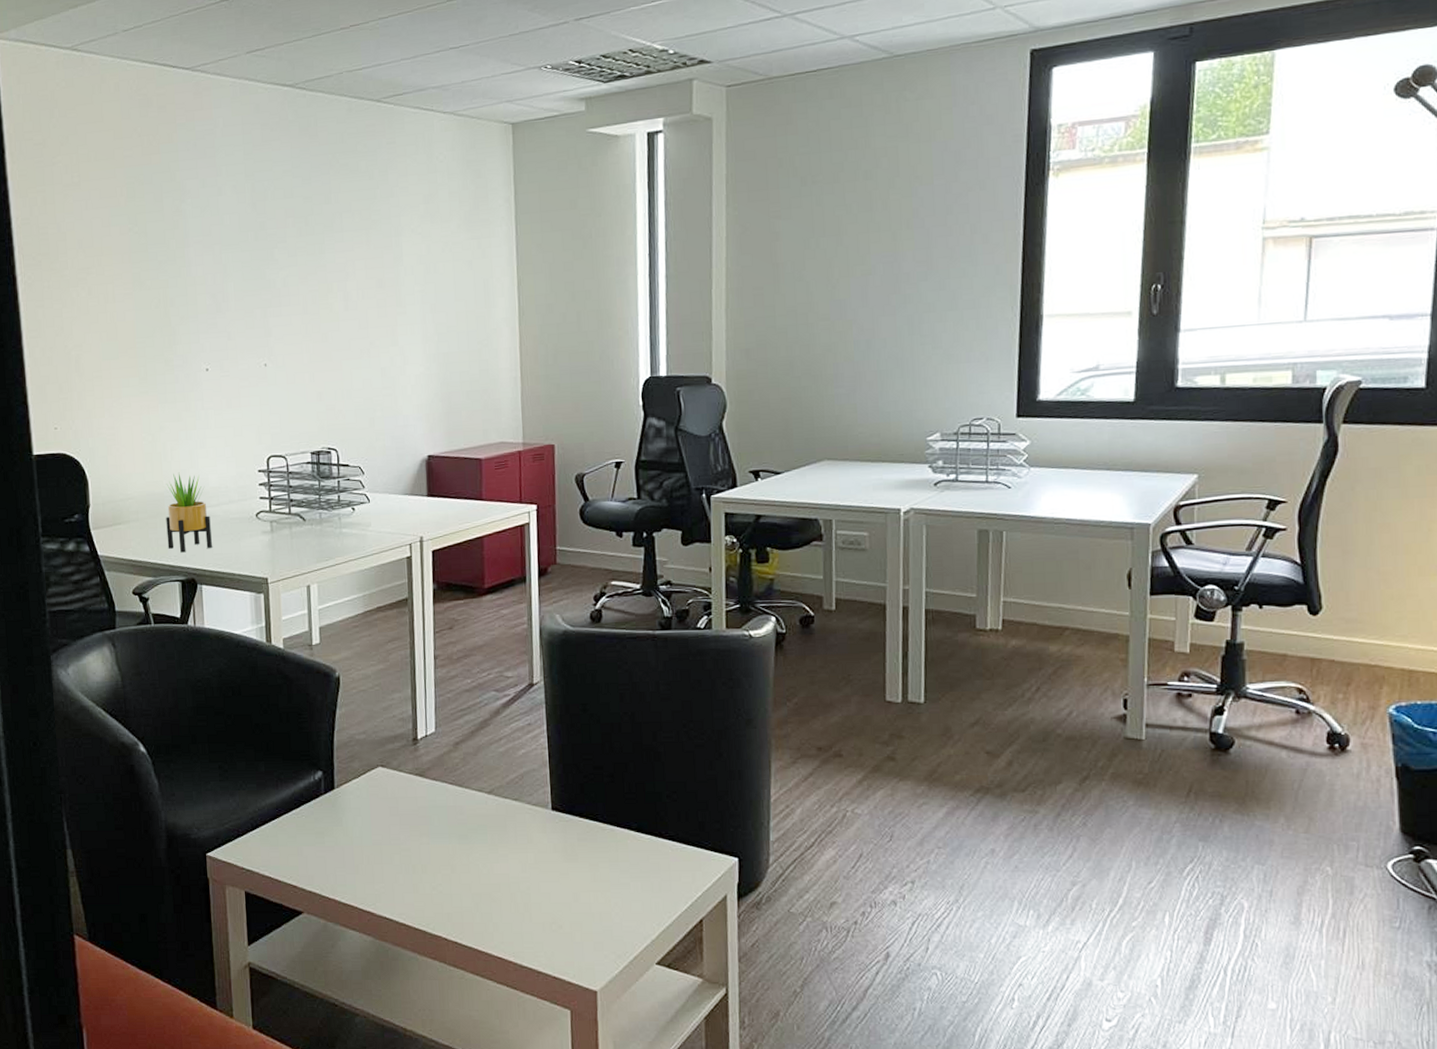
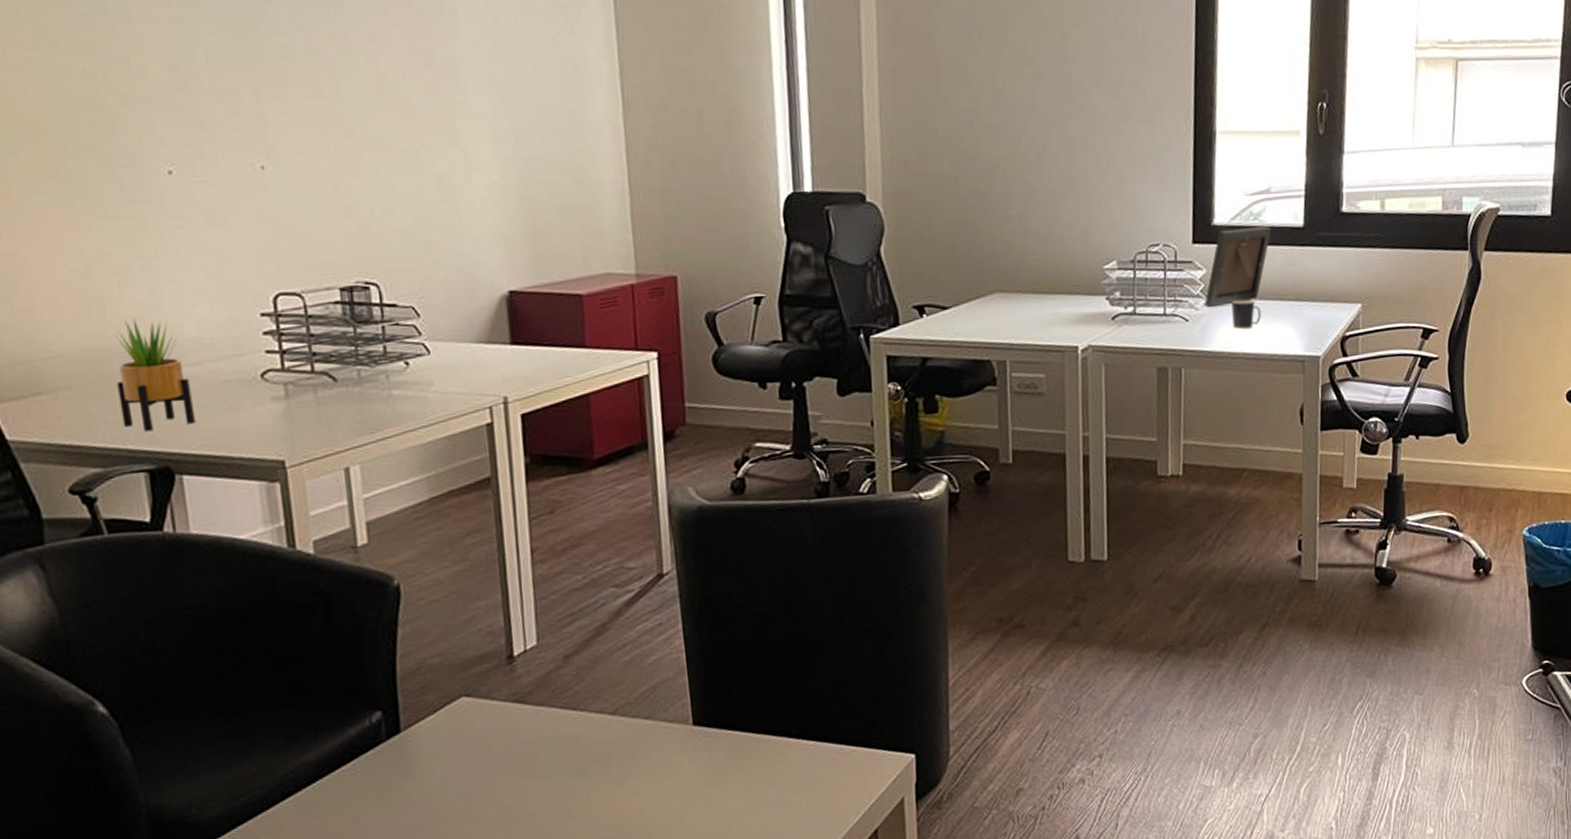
picture frame: none [1027,401,1100,475] -> present [1204,226,1272,307]
mug: none [1056,469,1087,498] -> present [1231,299,1261,331]

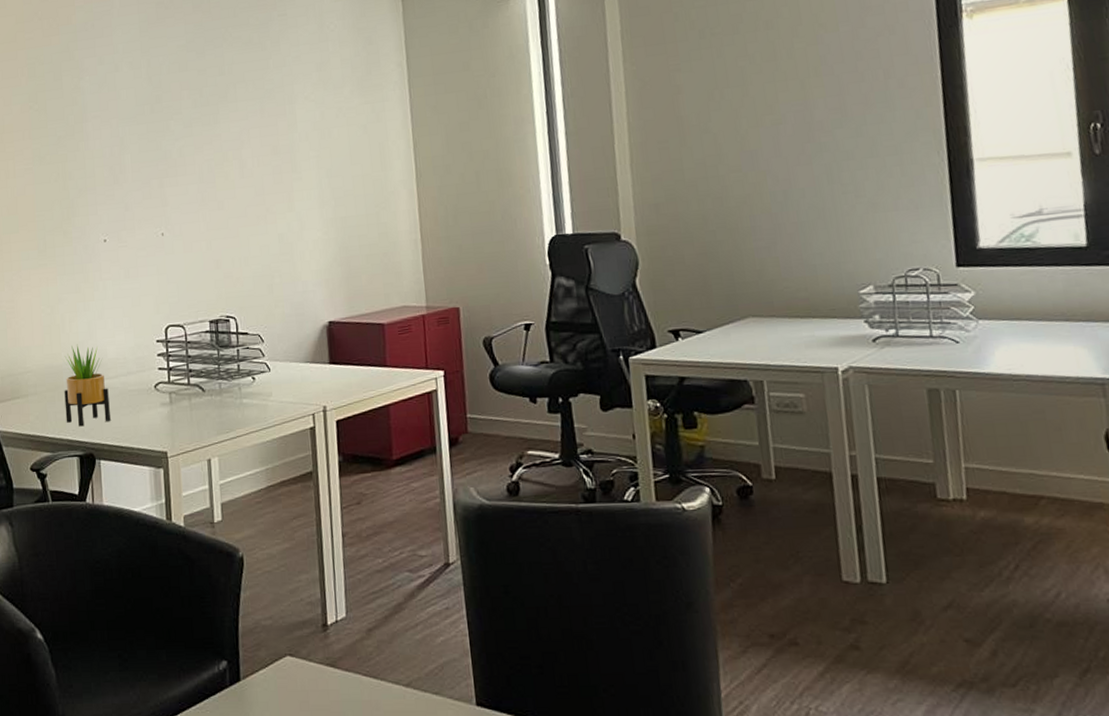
picture frame: present [1204,226,1272,307] -> none [976,247,1049,329]
mug: present [1231,299,1261,331] -> none [1008,321,1045,353]

